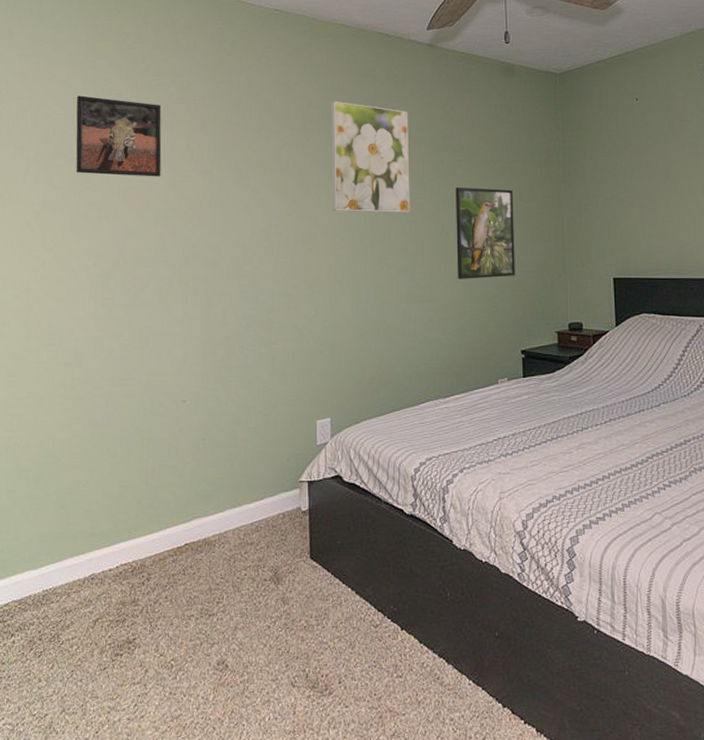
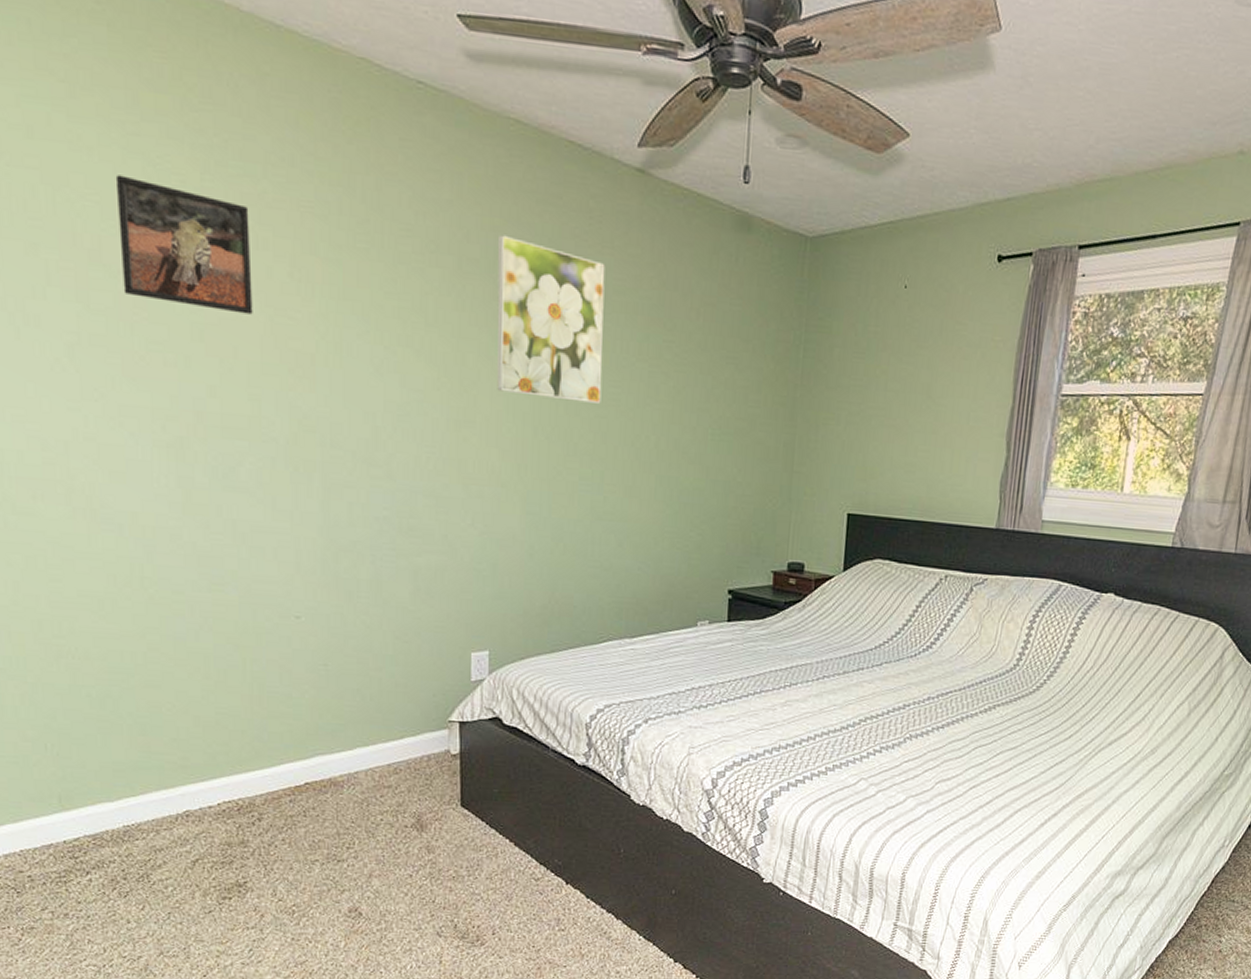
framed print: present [455,187,515,279] -> none [657,376,736,500]

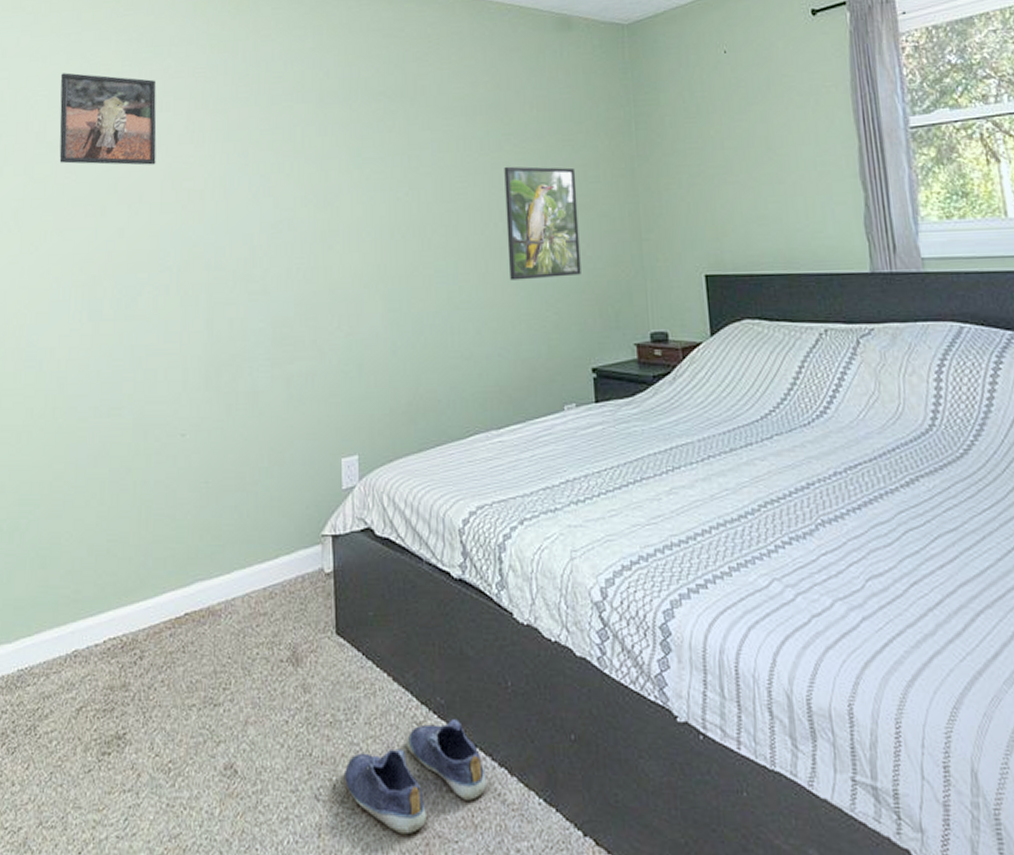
shoe: none [466,877,595,961] -> present [345,719,486,835]
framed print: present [496,235,605,404] -> none [352,68,450,201]
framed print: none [657,376,736,500] -> present [504,166,581,280]

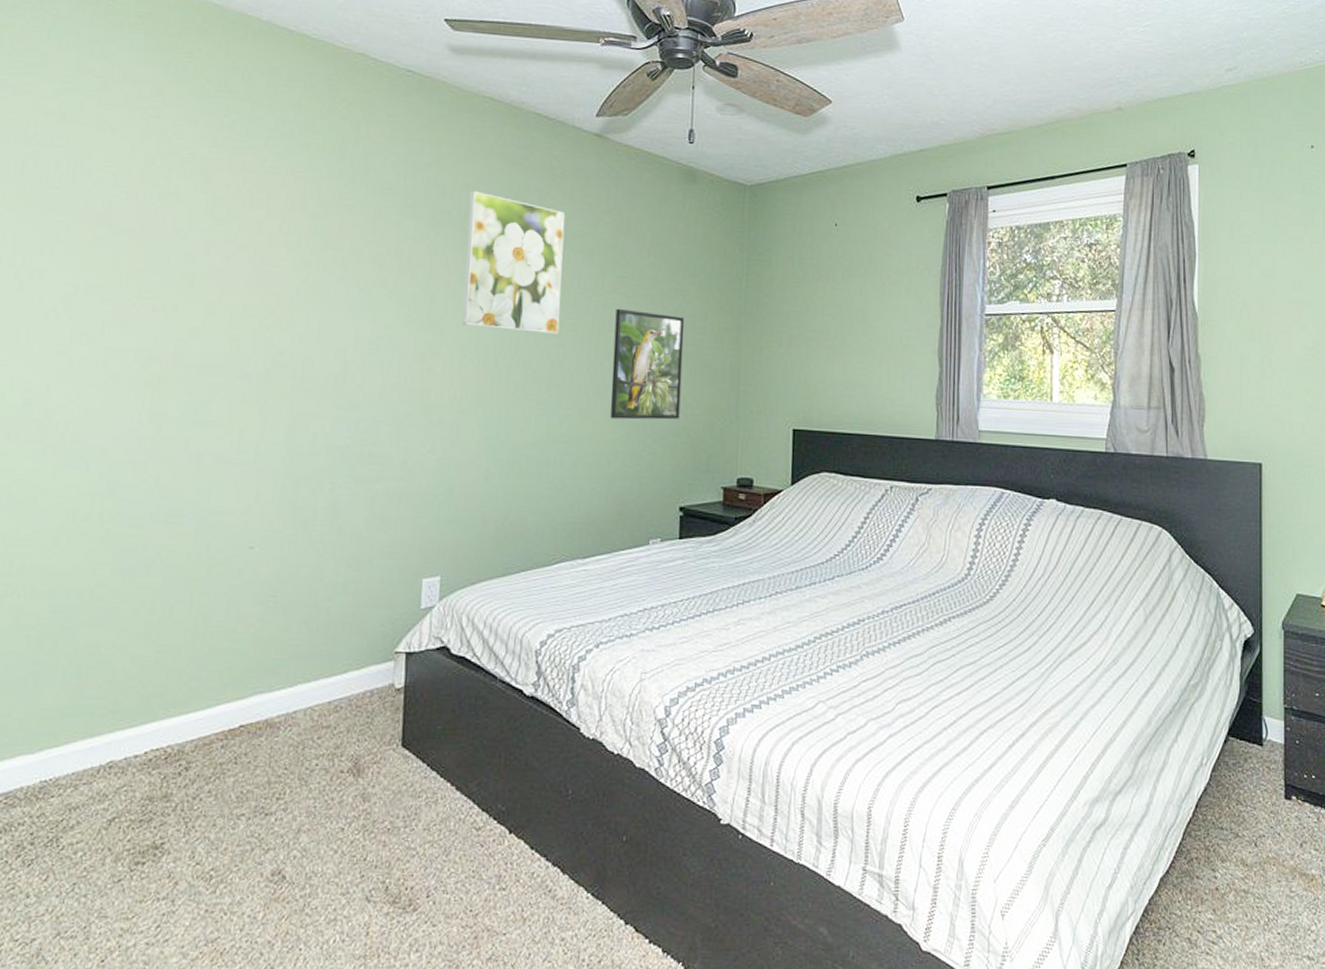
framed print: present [59,72,157,166] -> none [125,150,249,264]
shoe: present [345,719,486,835] -> none [398,825,539,930]
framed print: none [352,68,450,201] -> present [462,190,566,334]

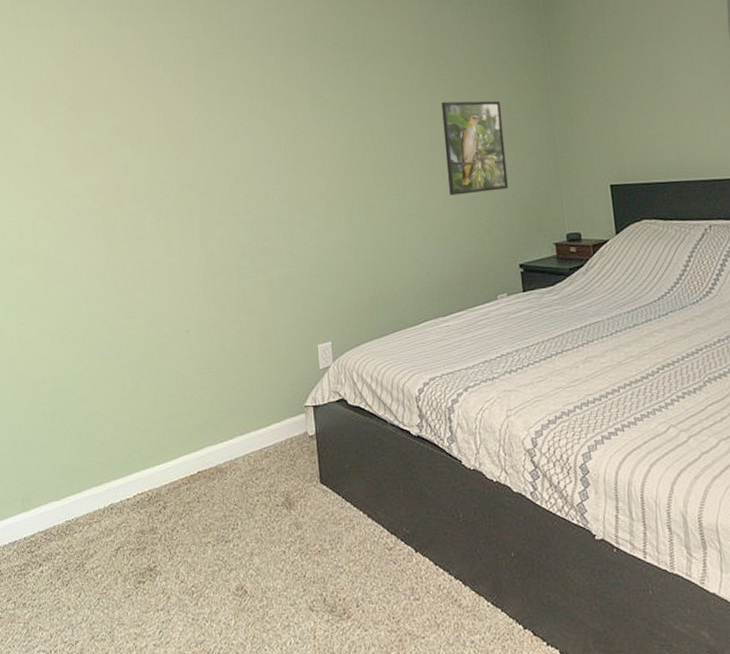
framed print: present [462,190,566,334] -> none [311,23,397,135]

